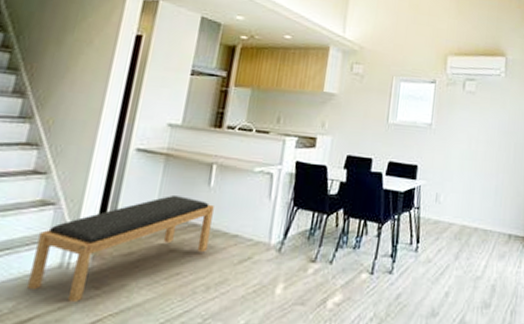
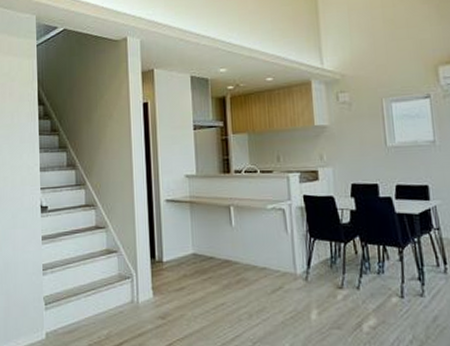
bench: present [27,196,214,302] -> none [112,237,242,329]

